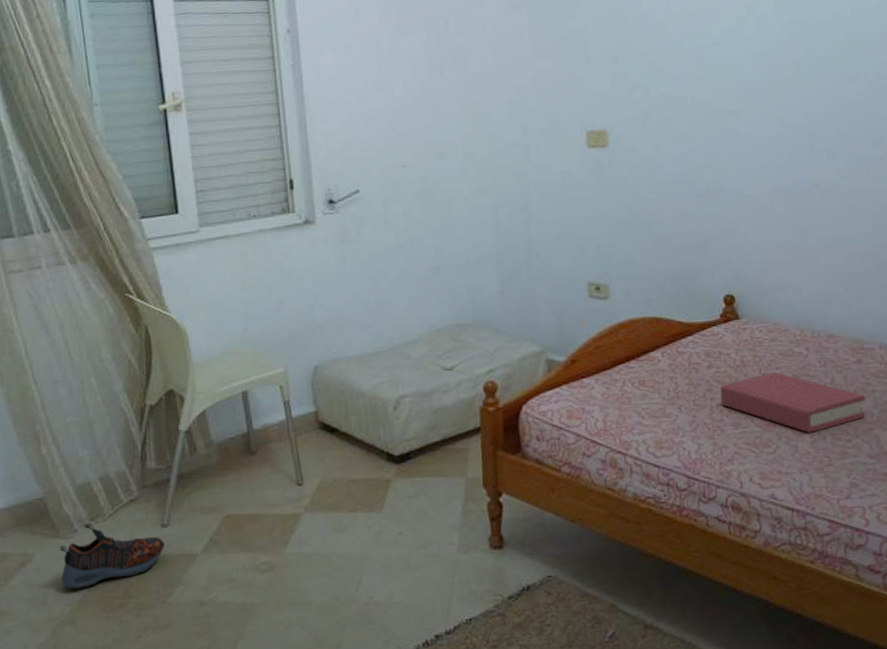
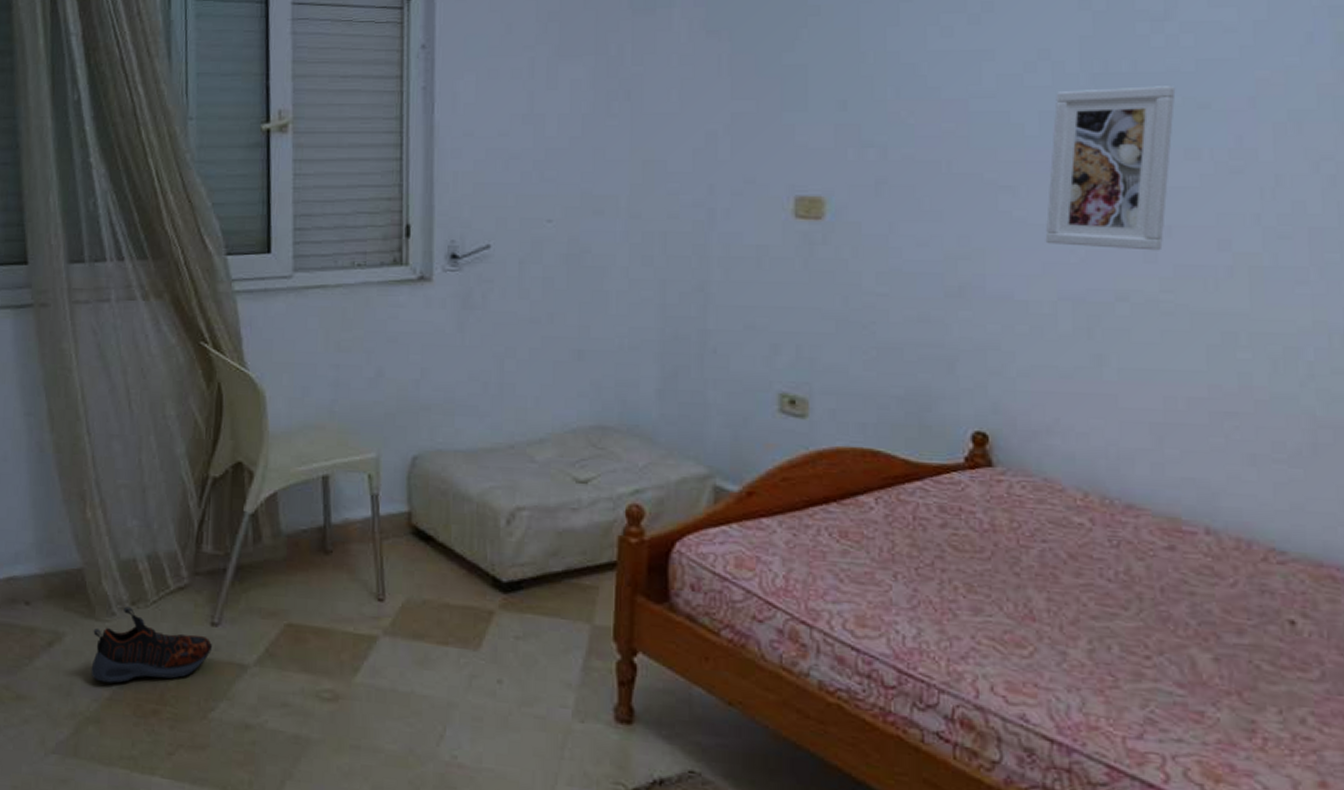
hardback book: present [720,372,866,433] -> none [955,546,1177,638]
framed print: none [761,29,840,152] -> present [1045,86,1176,251]

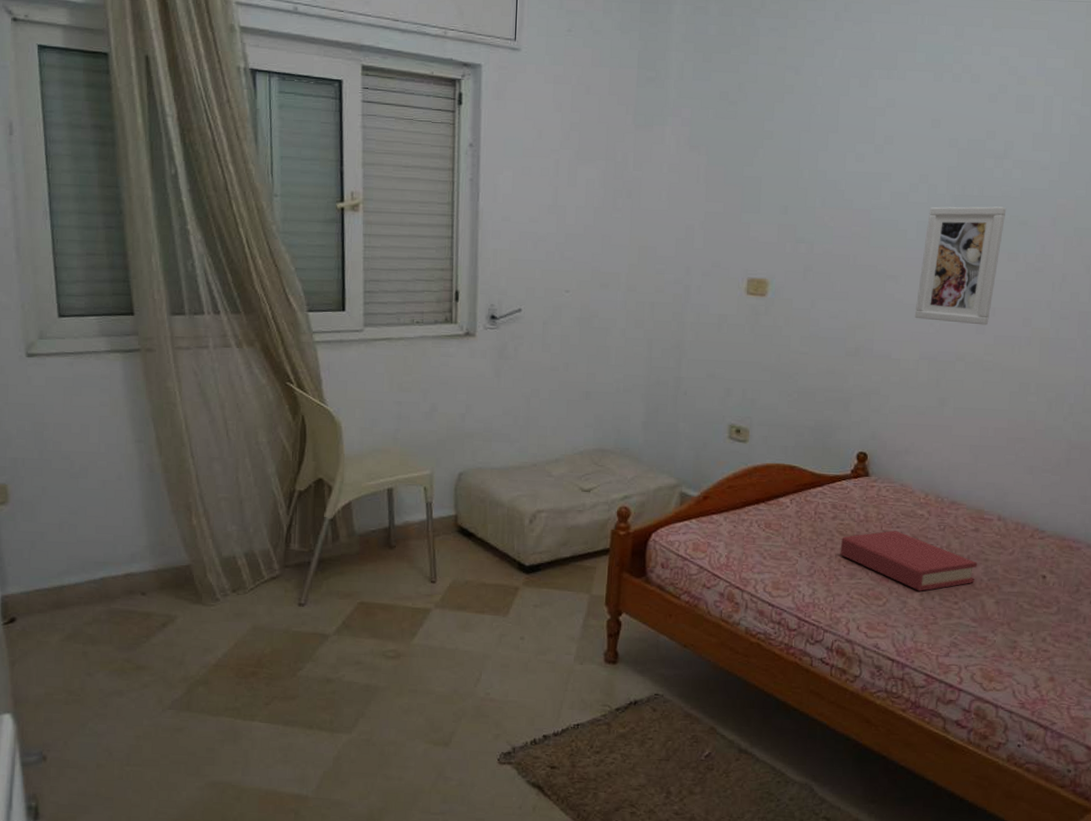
shoe: present [91,606,213,684] -> none [199,593,300,653]
hardback book: none [955,546,1177,638] -> present [840,530,977,591]

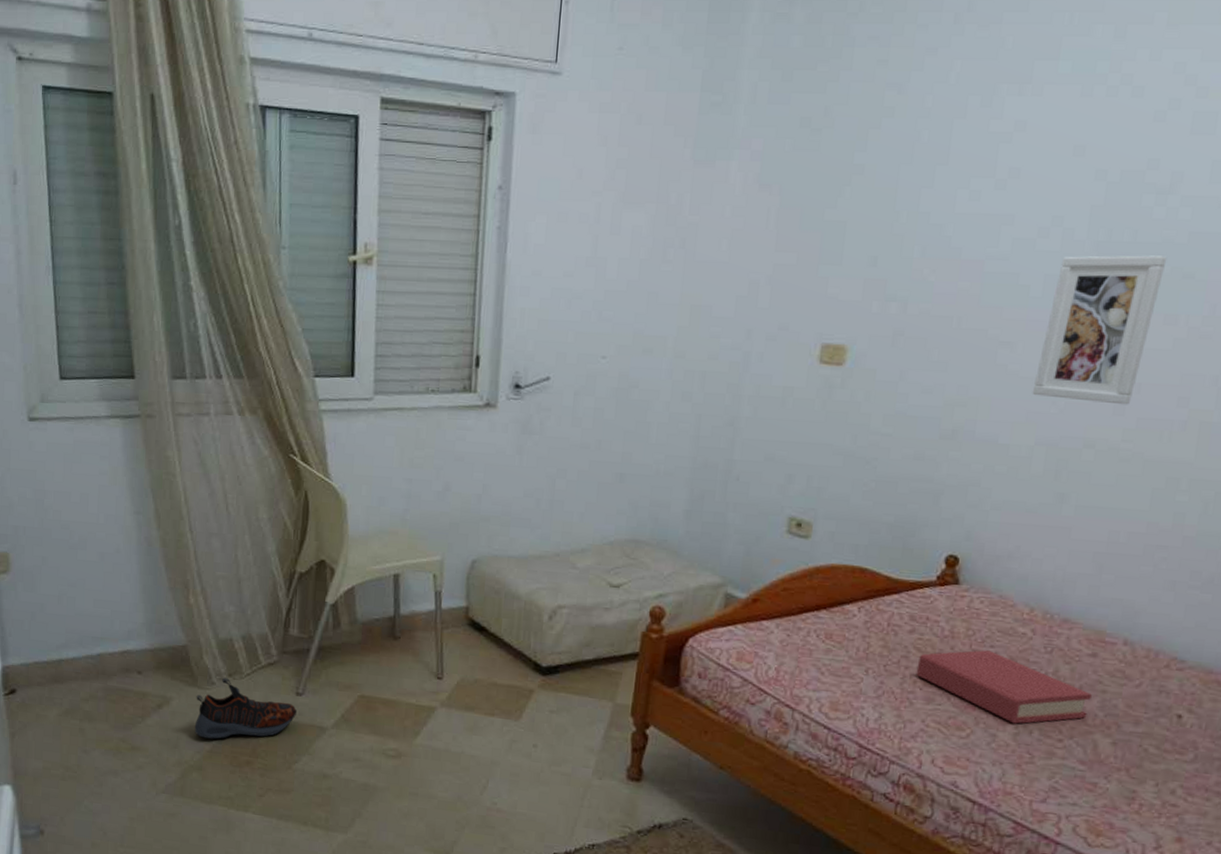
shoe: none [199,593,300,653] -> present [194,677,298,740]

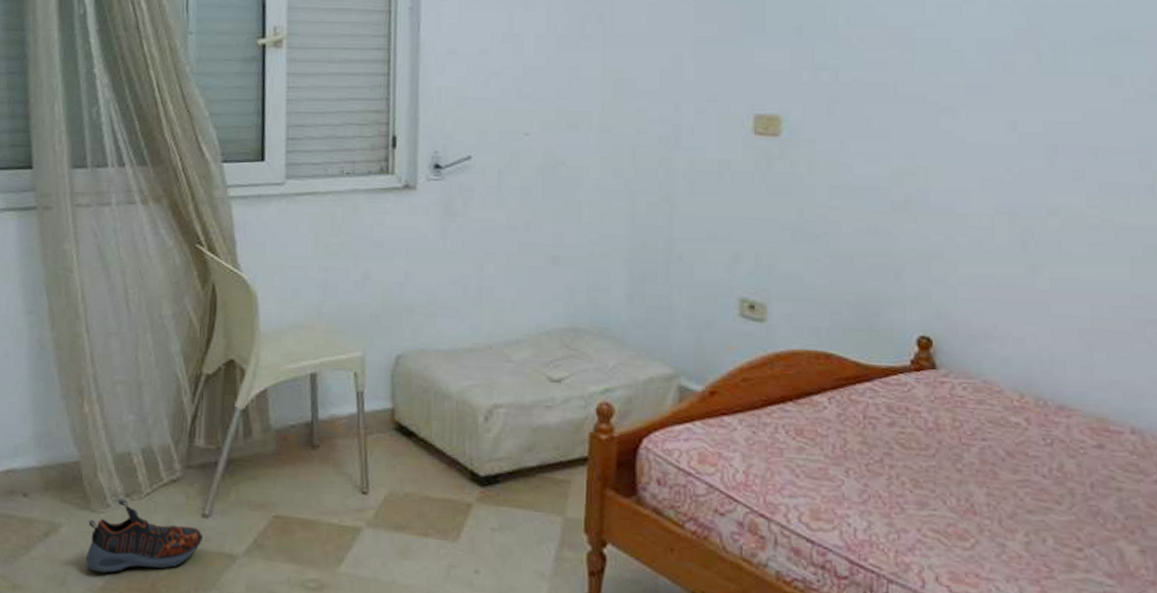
hardback book: present [916,650,1092,724] -> none [903,444,1106,531]
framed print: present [1032,255,1167,405] -> none [983,18,1100,170]

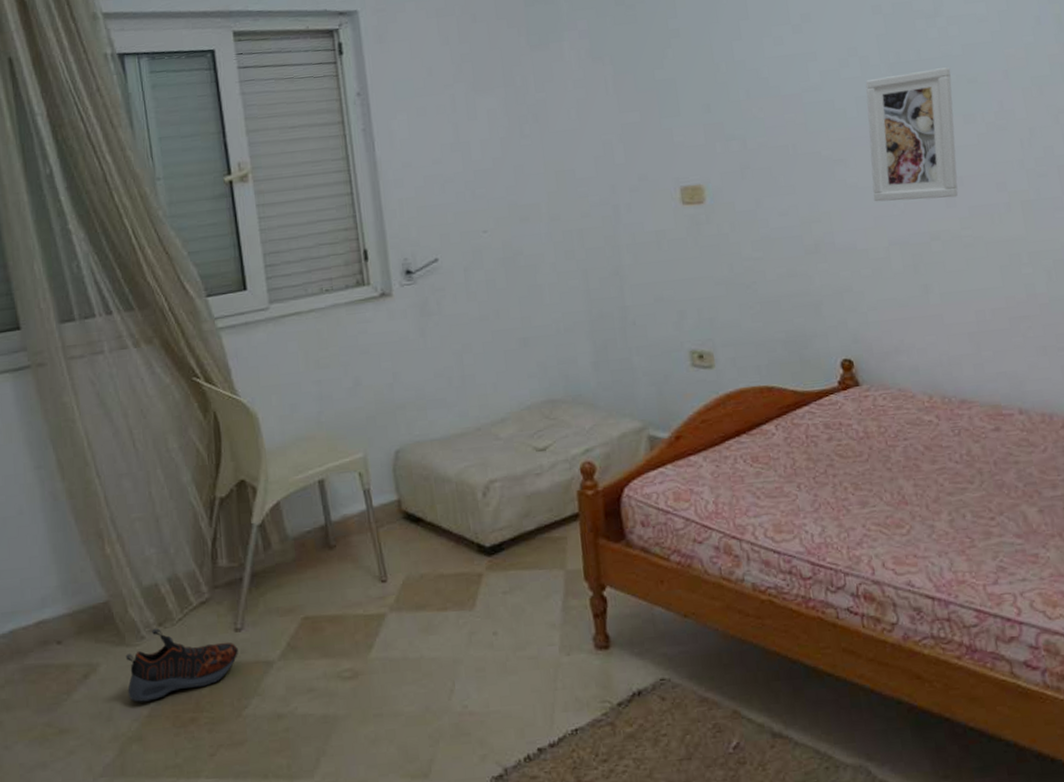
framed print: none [983,18,1100,170] -> present [865,67,959,202]

